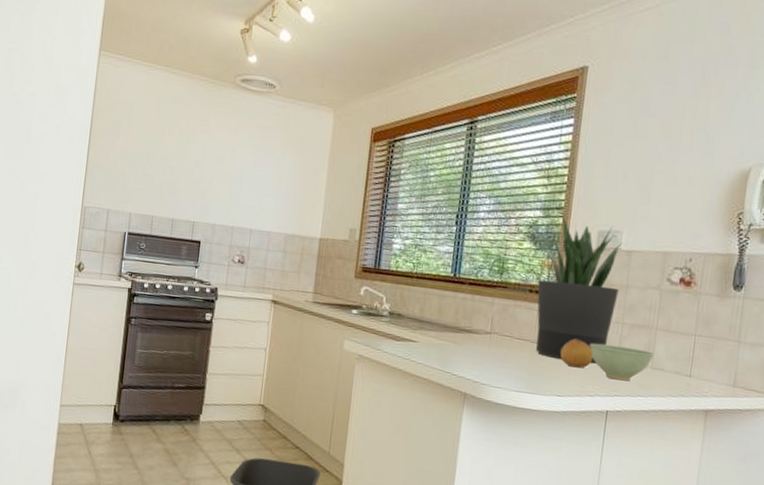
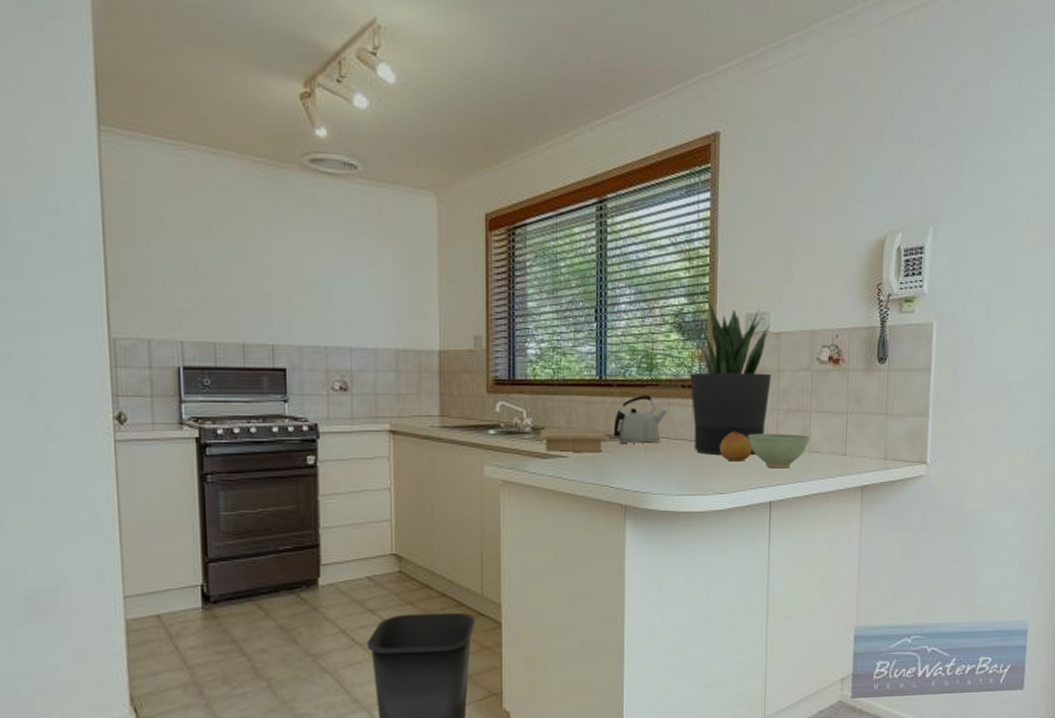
cutting board: none [395,314,459,341] -> present [540,428,611,452]
kettle: none [460,294,513,341] -> present [613,395,667,444]

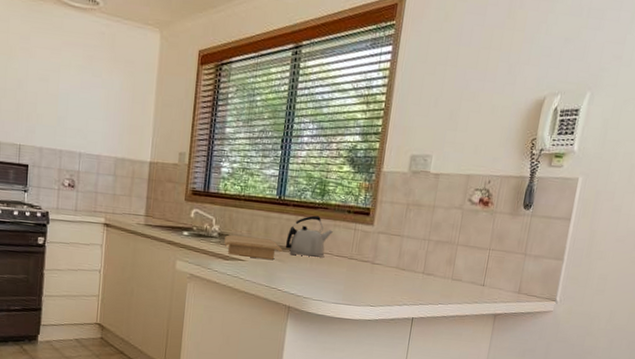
planter: present [689,300,771,455] -> none [352,139,431,276]
fruit: present [719,432,752,462] -> none [373,255,403,281]
bowl: present [747,433,810,469] -> none [399,258,455,292]

